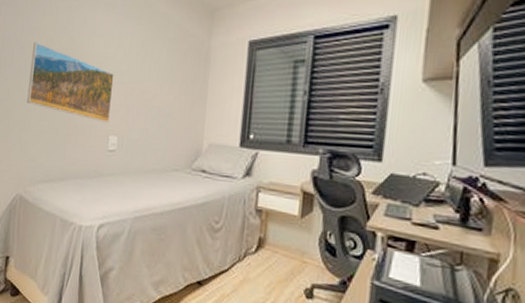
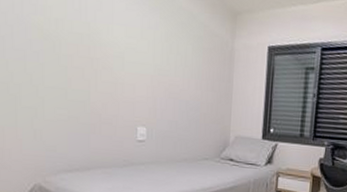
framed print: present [27,42,114,123] -> none [37,22,139,114]

